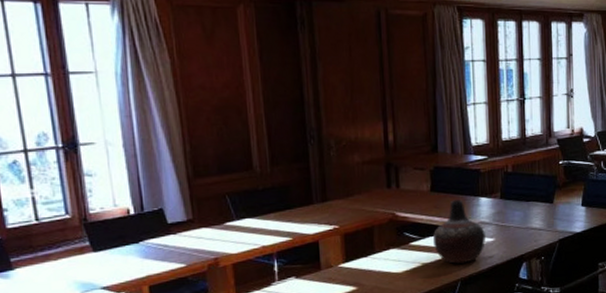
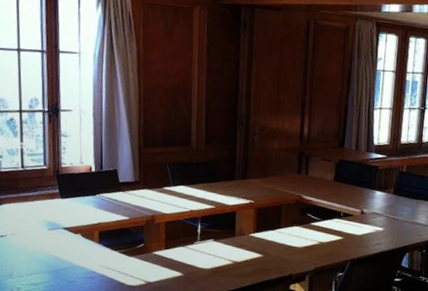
vase: present [432,200,485,264] -> none [330,190,376,247]

